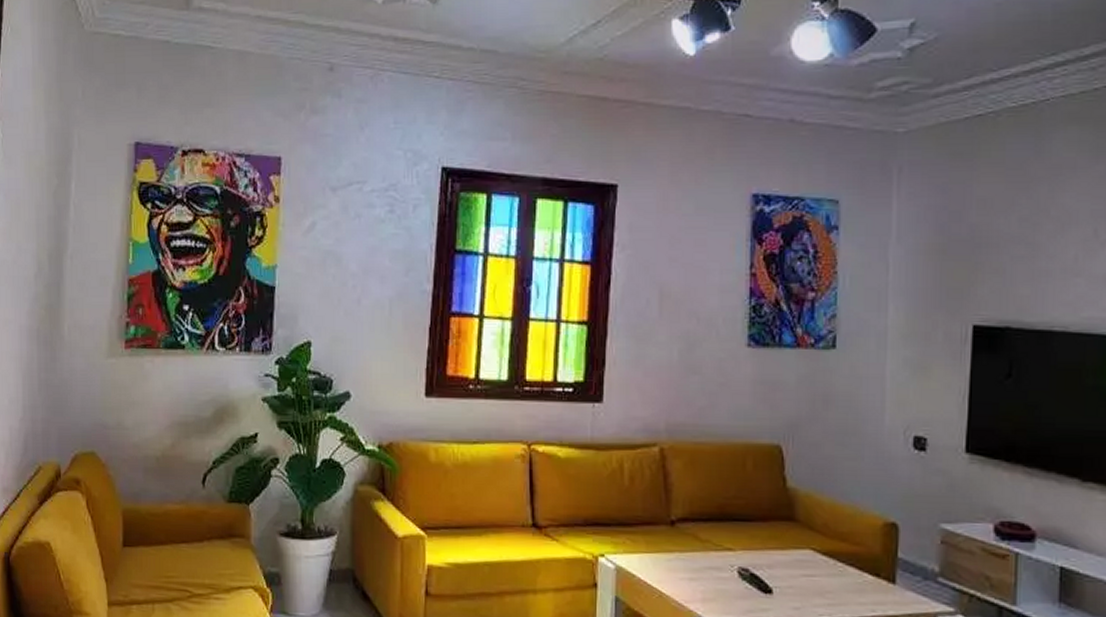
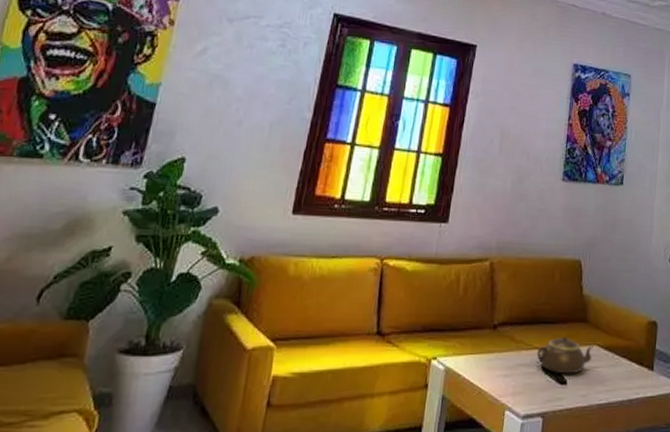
teapot: none [729,538,807,582] -> present [536,337,594,374]

